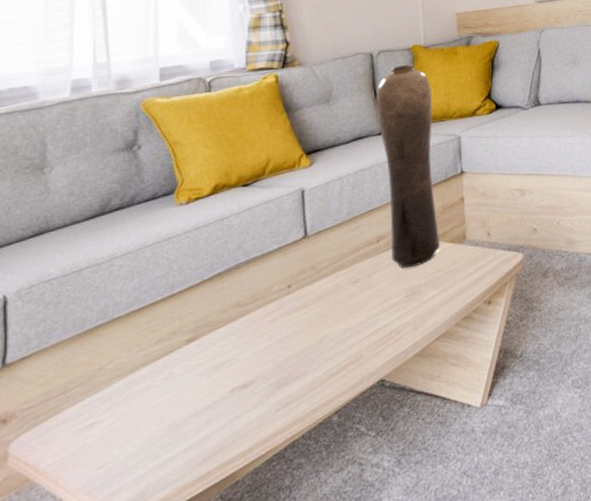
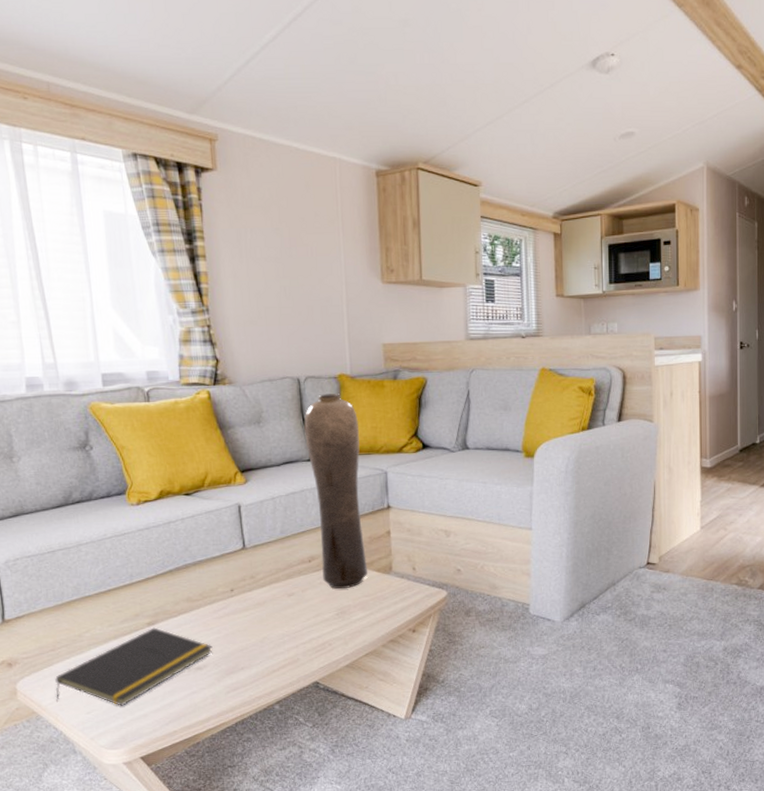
notepad: none [60,344,263,459] -> present [55,627,213,706]

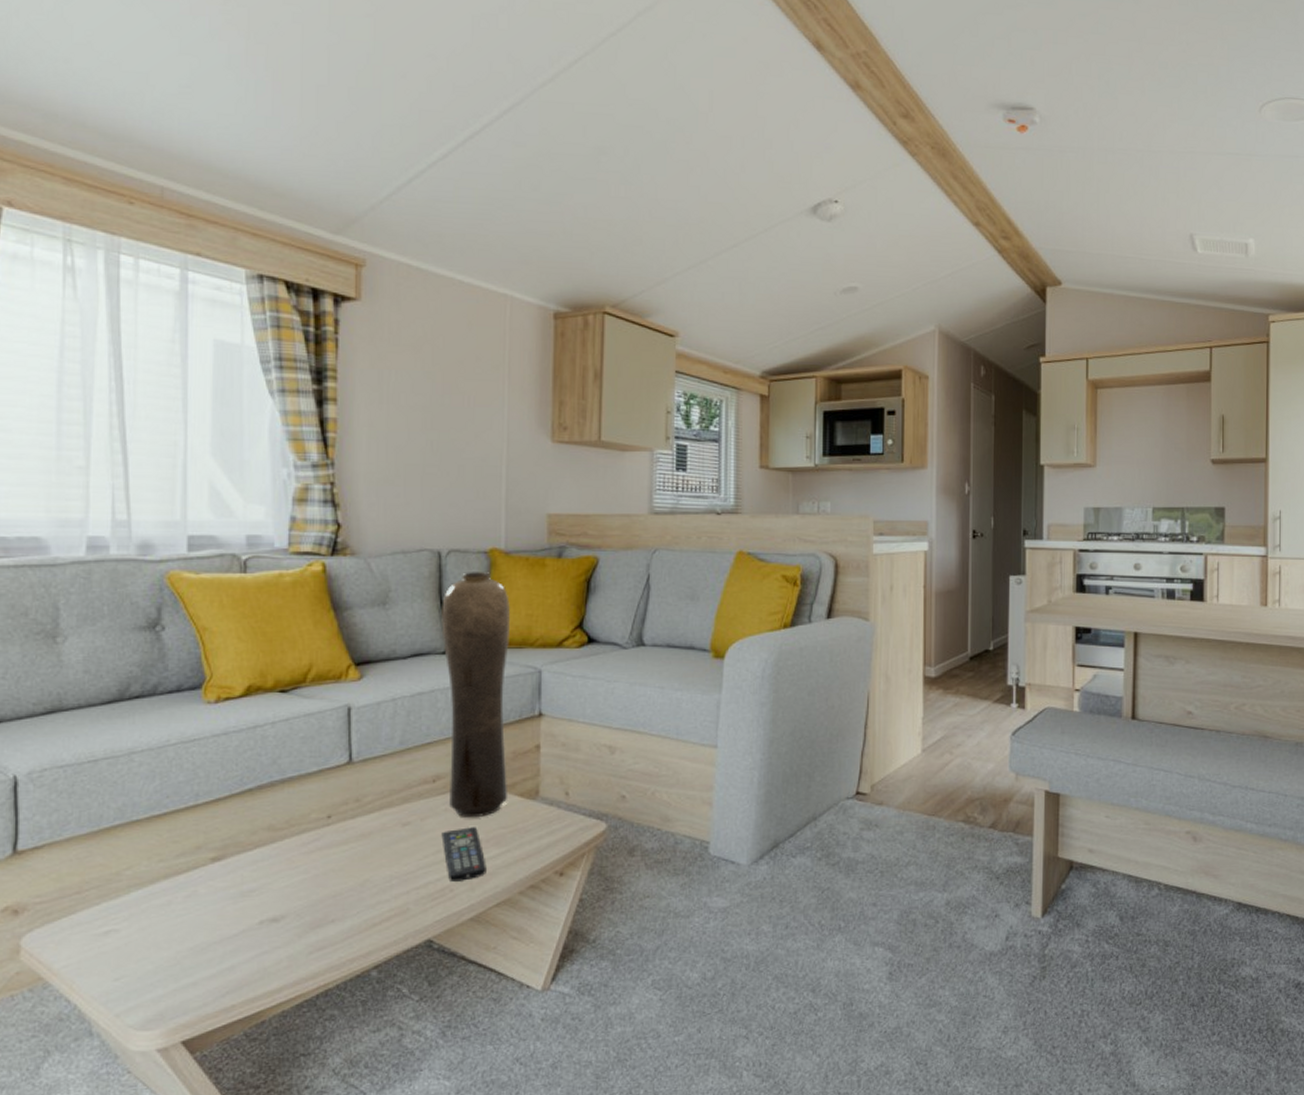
notepad: present [55,627,213,706] -> none [74,864,296,971]
remote control: none [319,596,356,638] -> present [441,827,486,882]

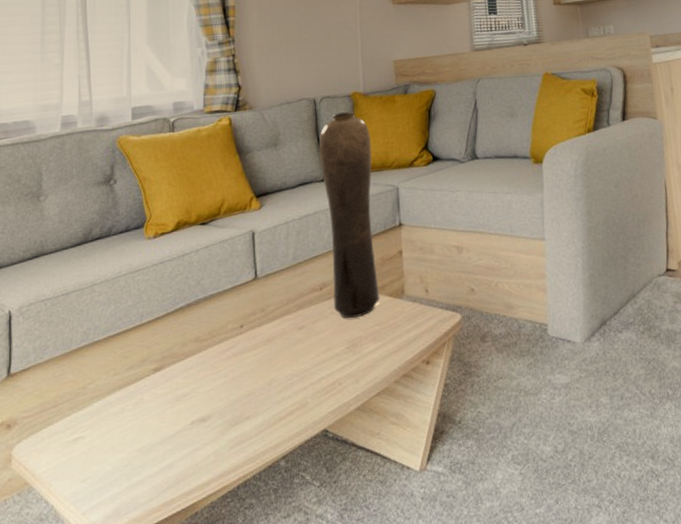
remote control: present [441,827,486,882] -> none [329,326,367,376]

